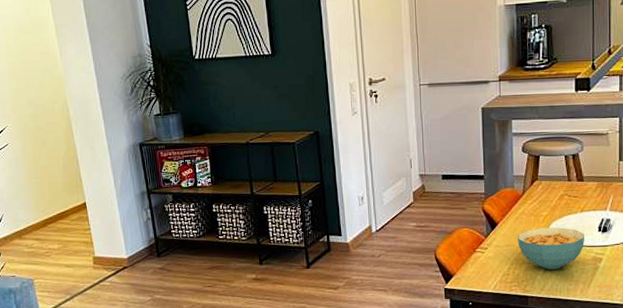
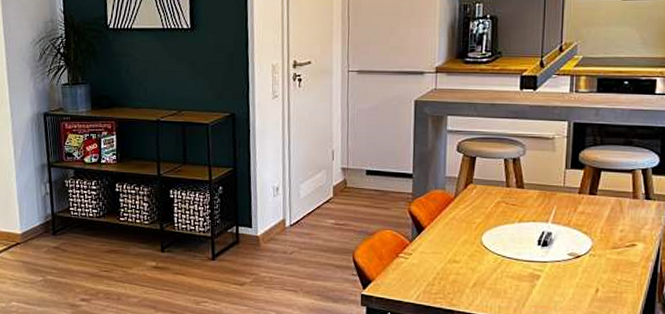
cereal bowl: present [518,227,584,270] -> none [446,236,521,283]

